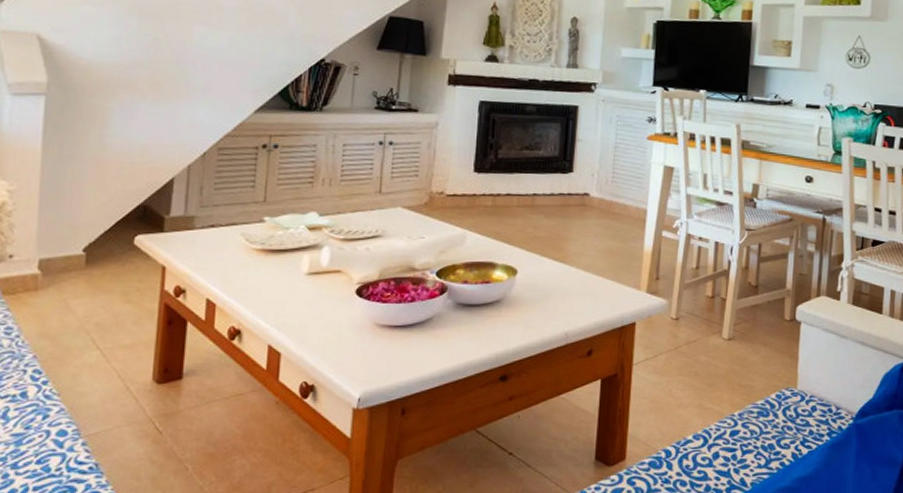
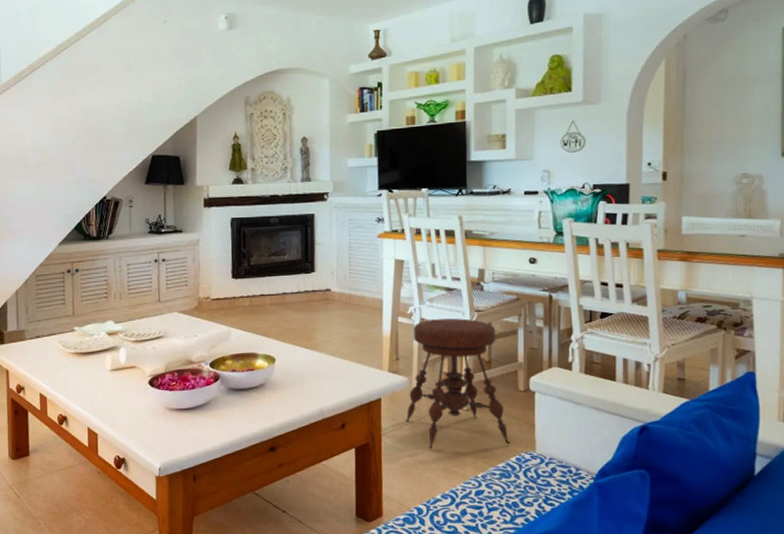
stool: none [660,236,772,383] -> present [405,318,511,449]

